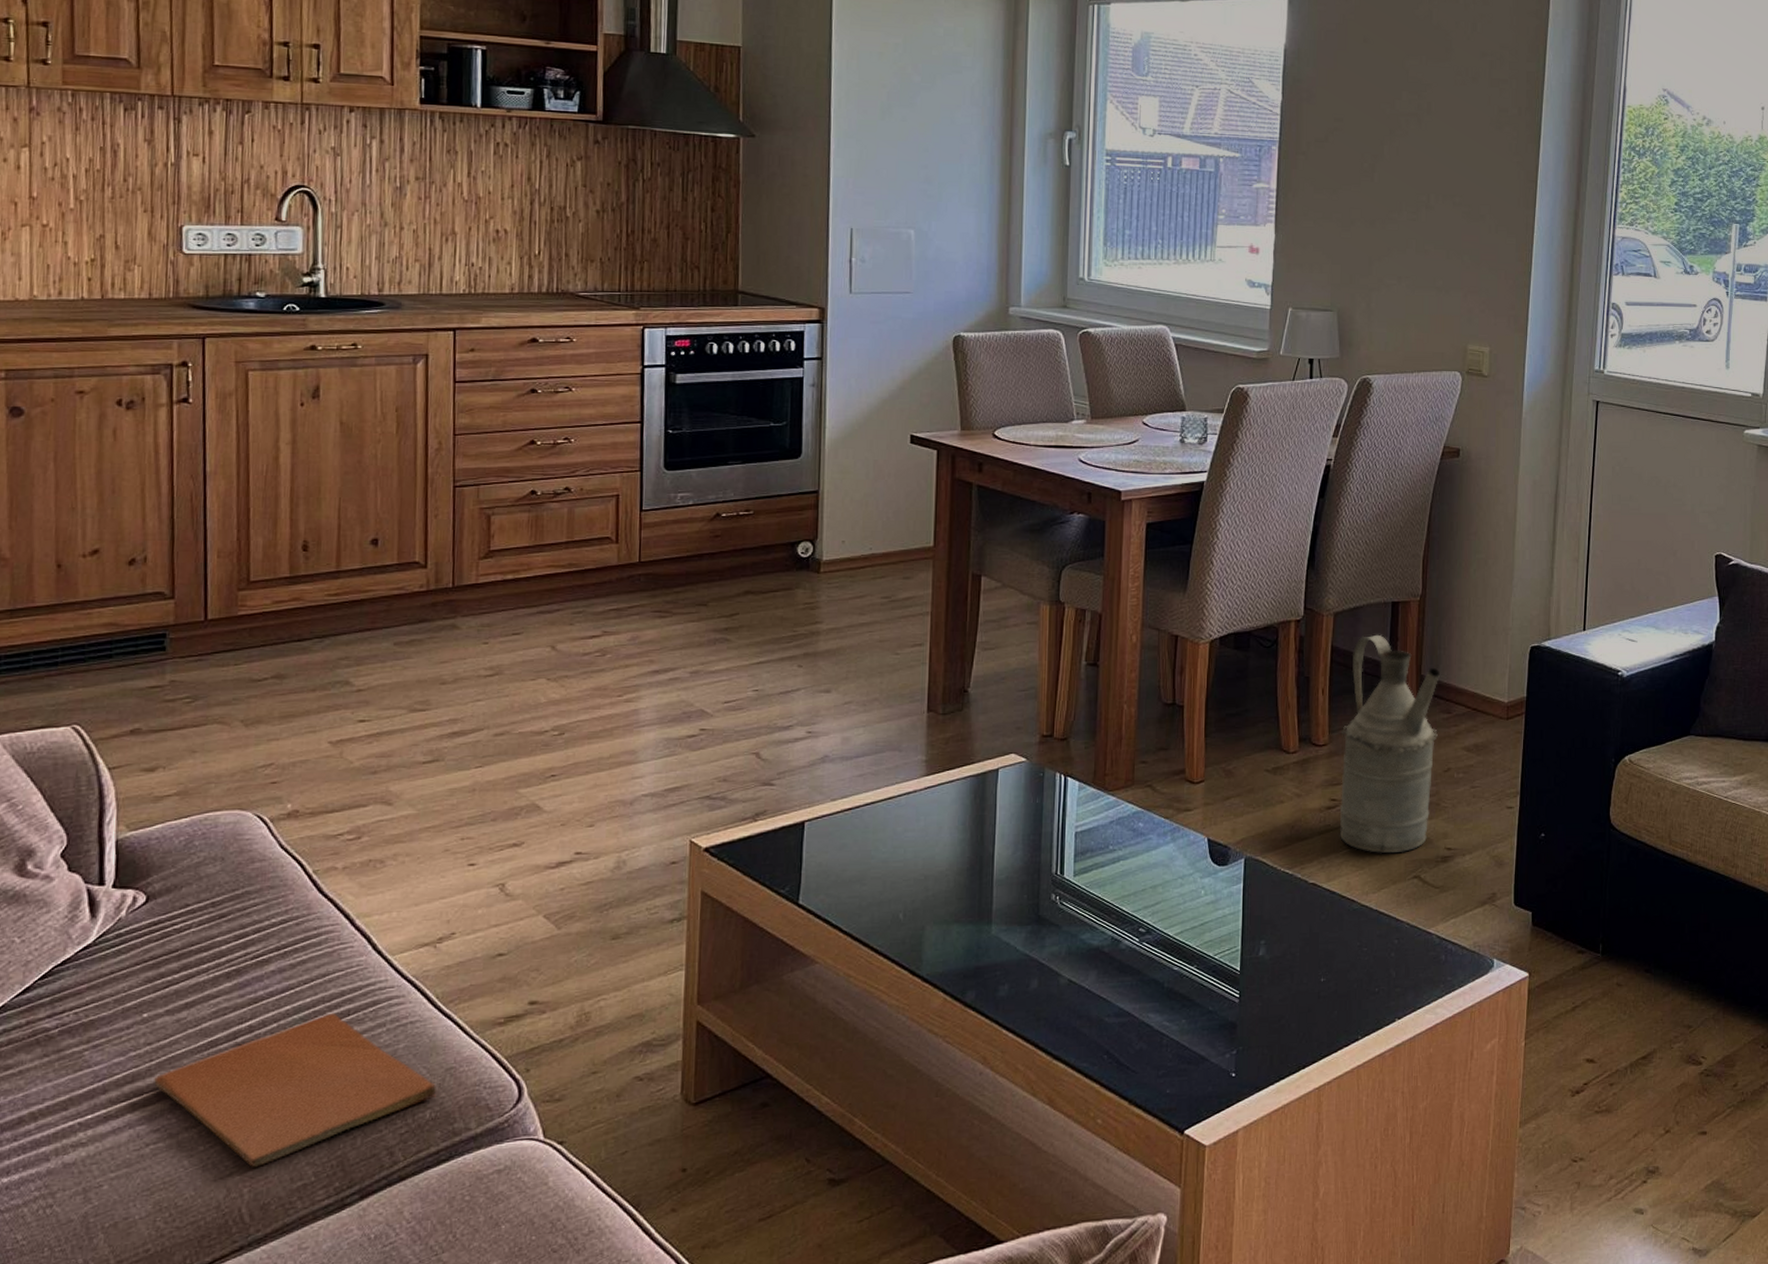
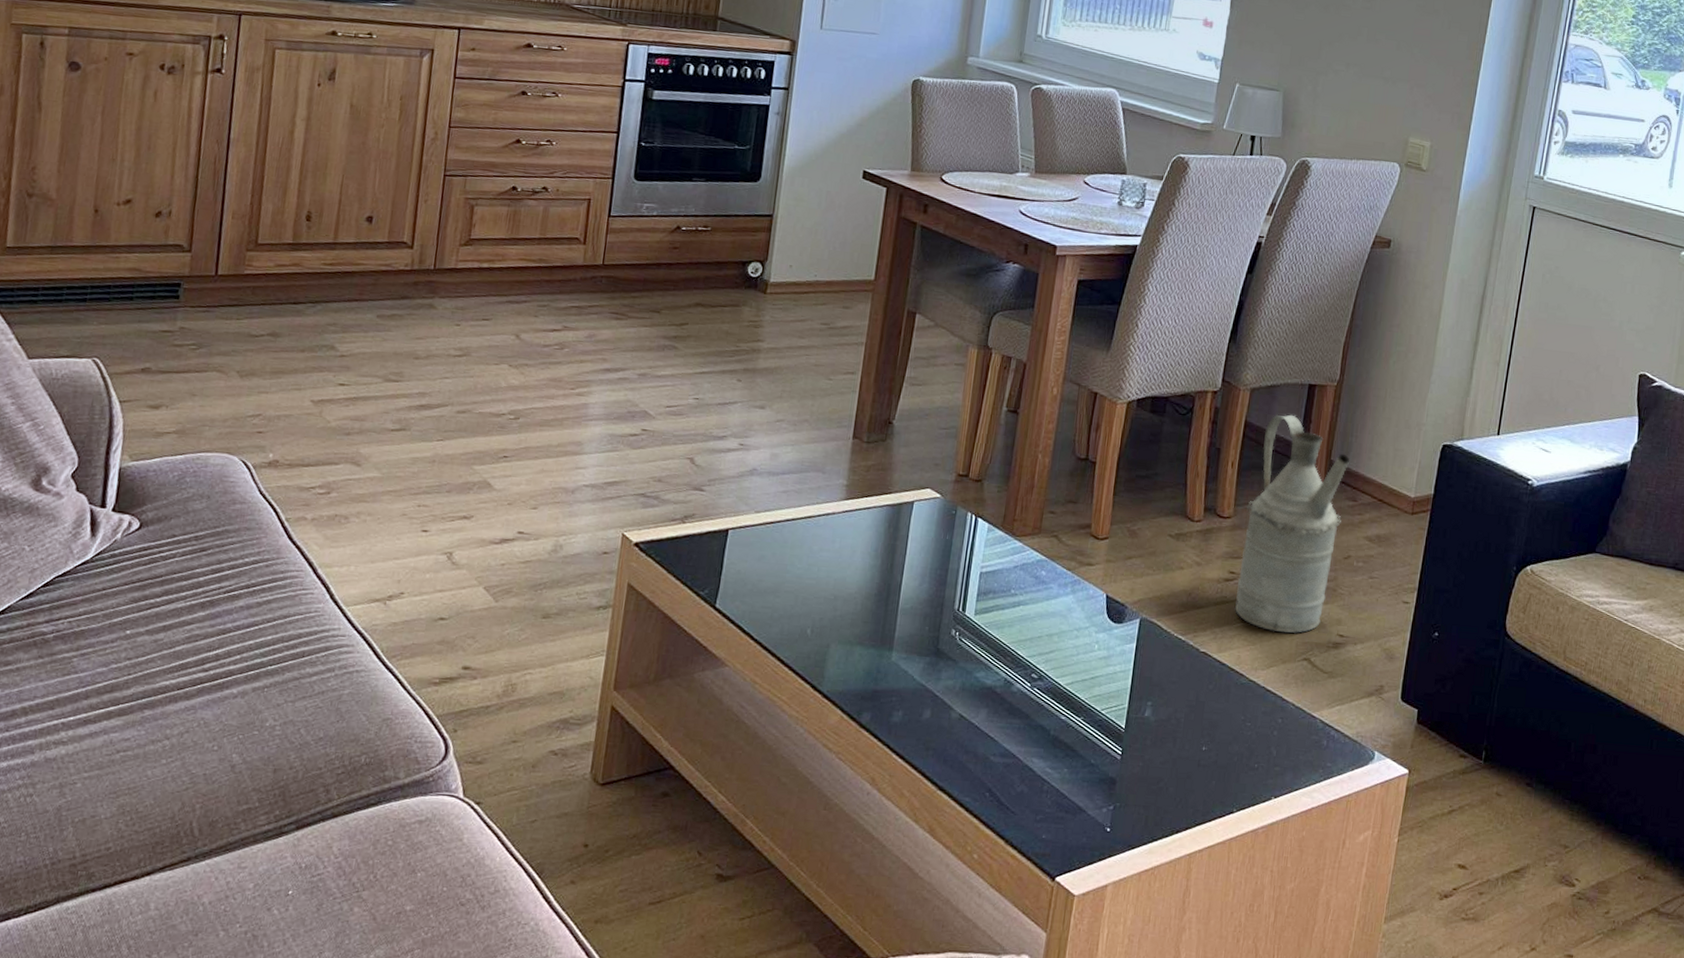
book: present [154,1012,436,1167] -> none [129,652,373,786]

